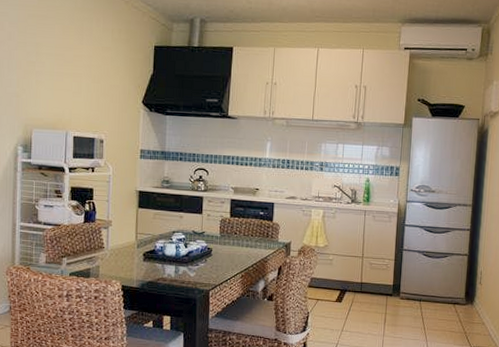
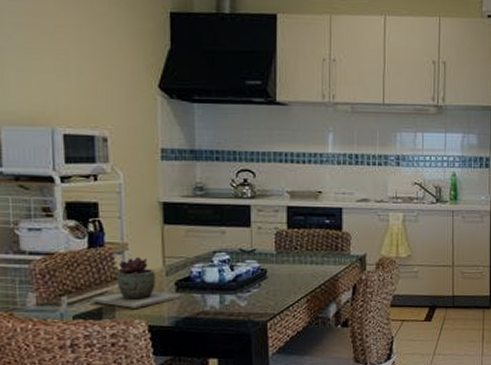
succulent plant: none [83,232,148,271] -> present [91,257,183,308]

